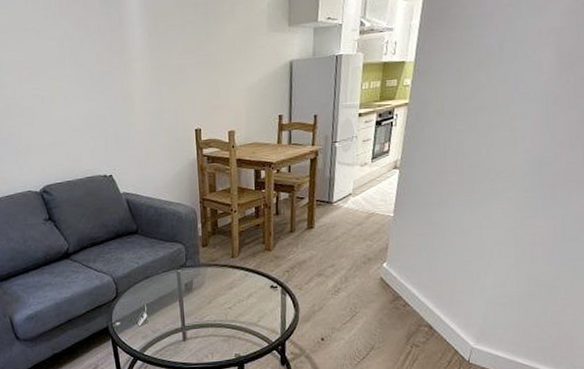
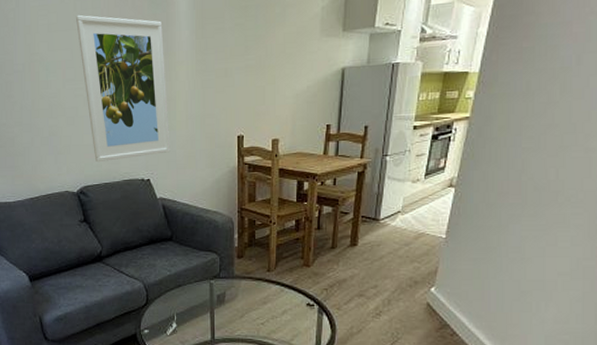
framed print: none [28,15,131,160] -> present [76,14,170,162]

